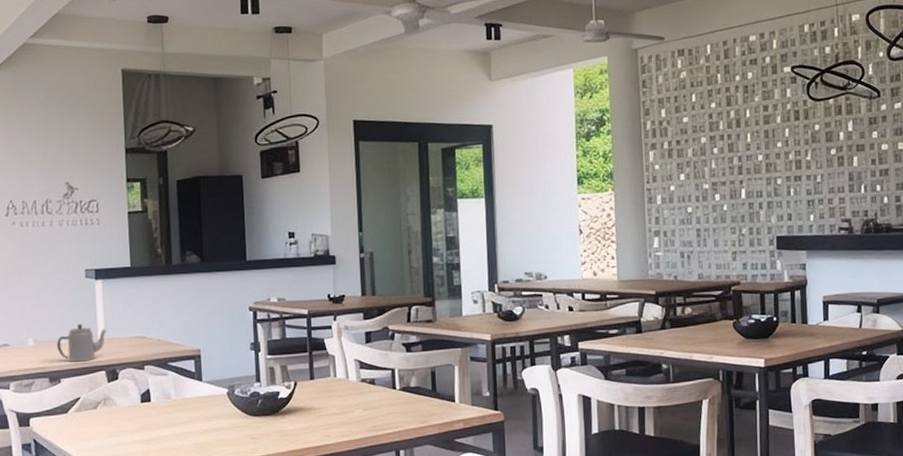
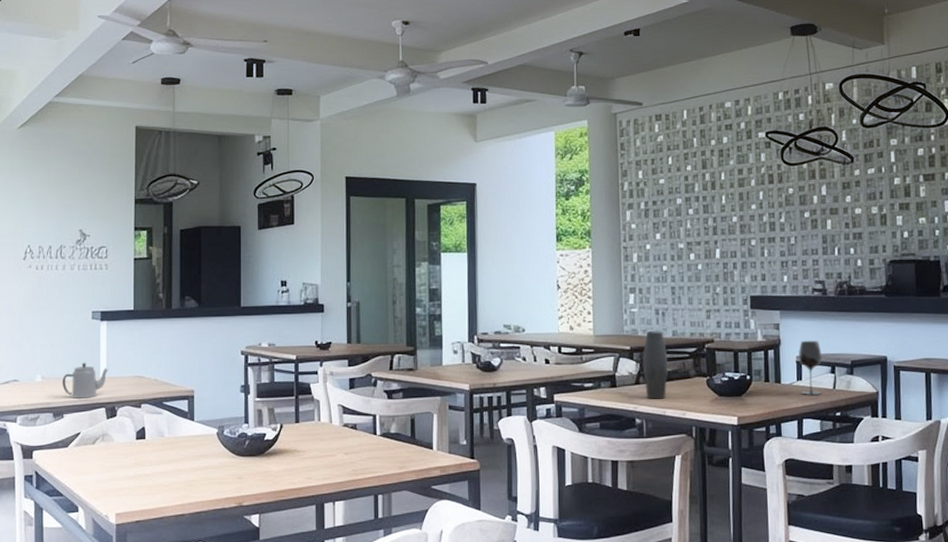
vase: none [668,274,694,345] -> present [643,330,668,400]
wine glass: none [824,279,849,335] -> present [798,340,822,395]

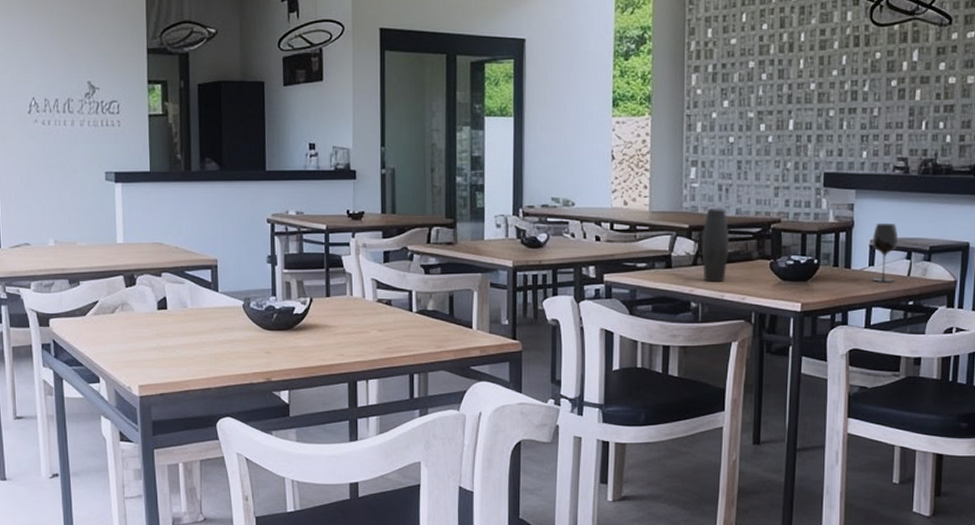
teapot: present [62,362,109,399] -> none [77,226,126,265]

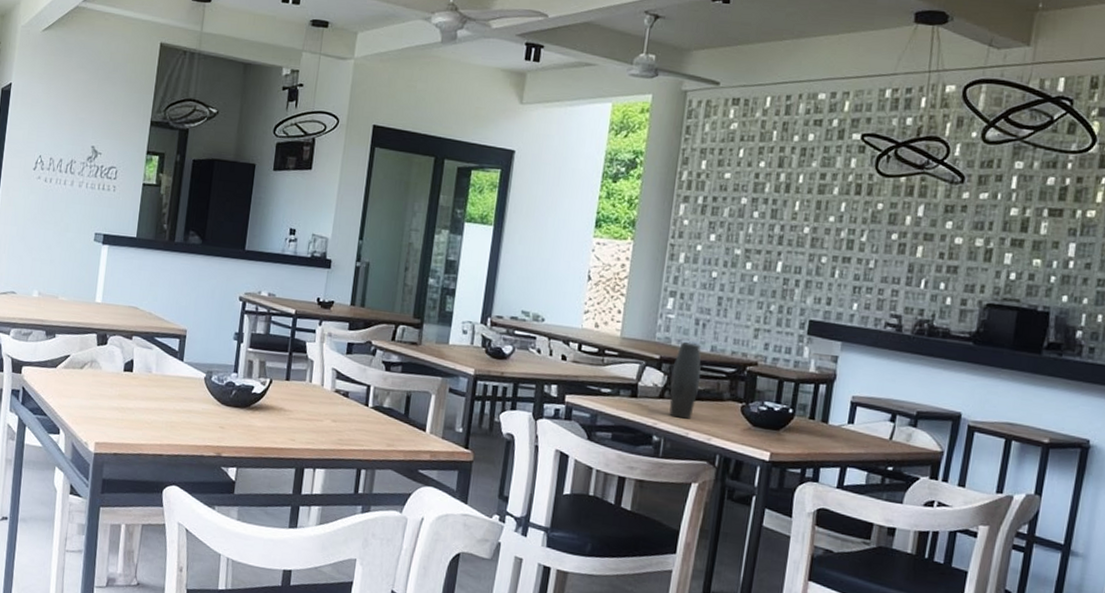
wine glass: present [872,223,899,282] -> none [850,379,884,444]

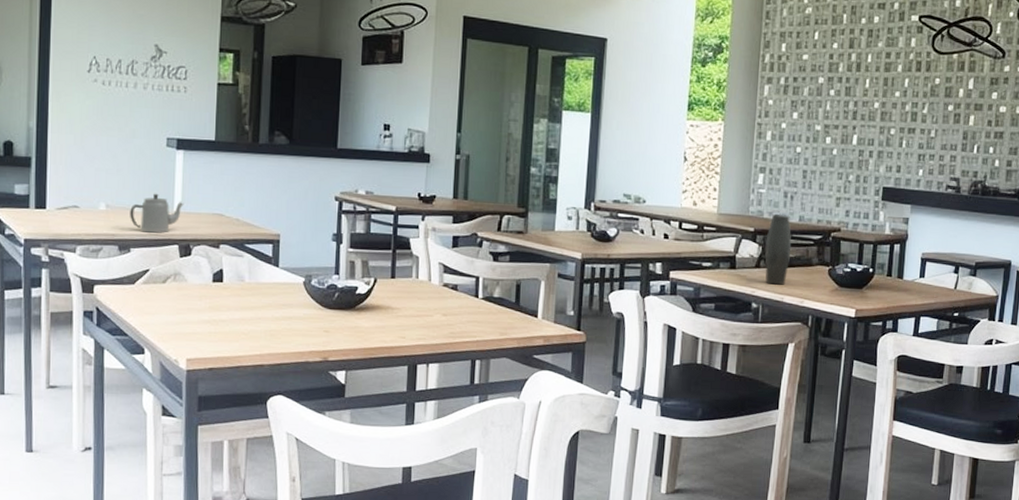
teapot: none [57,284,105,322] -> present [130,193,184,233]

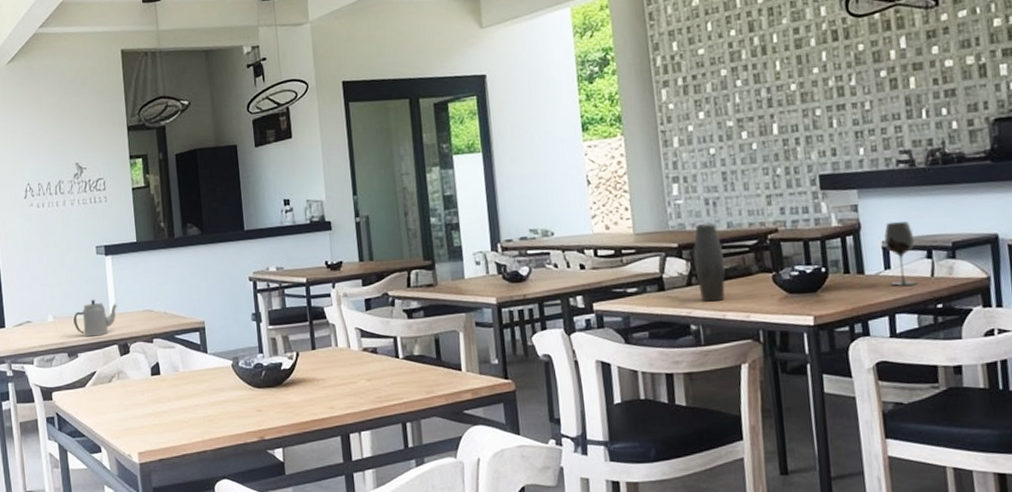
wine glass: none [922,237,948,294] -> present [883,221,917,286]

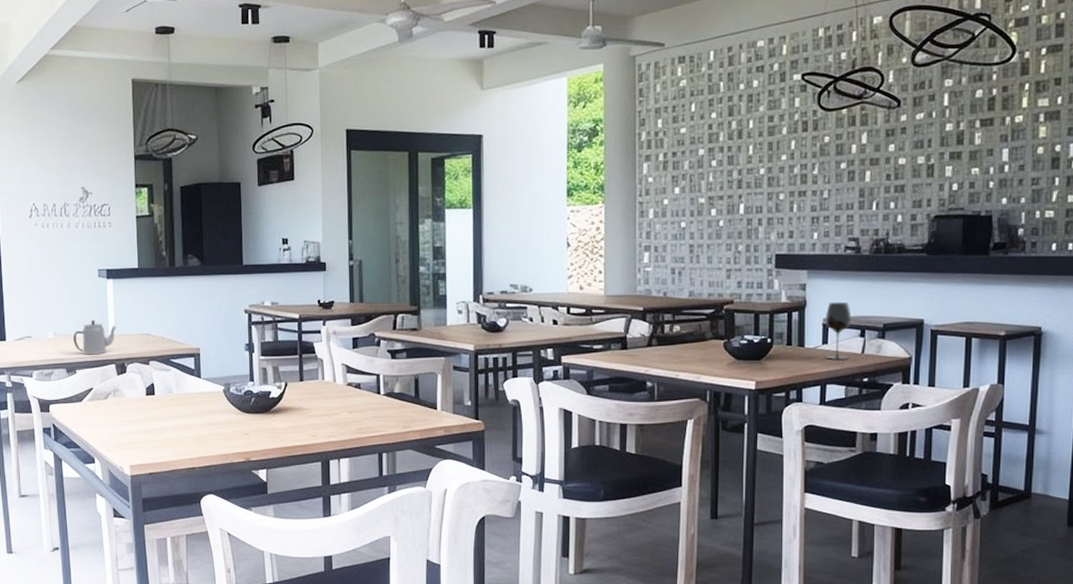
vase: present [693,223,725,303] -> none [656,290,683,363]

